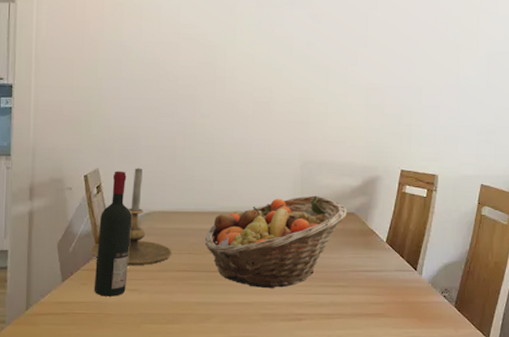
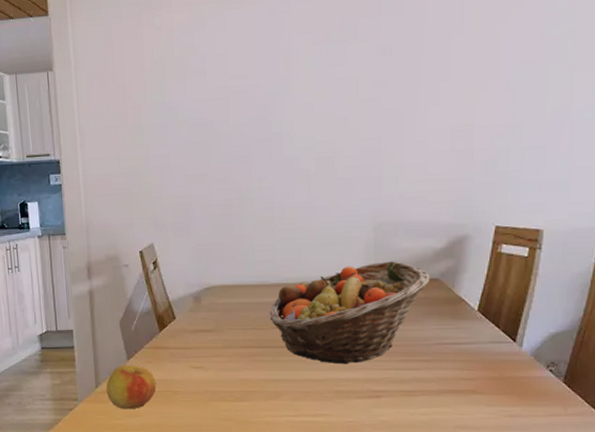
apple: none [36,287,90,332] -> present [106,365,157,410]
candle holder: present [90,168,172,266] -> none [152,240,236,343]
wine bottle: present [94,171,132,297] -> none [158,244,192,374]

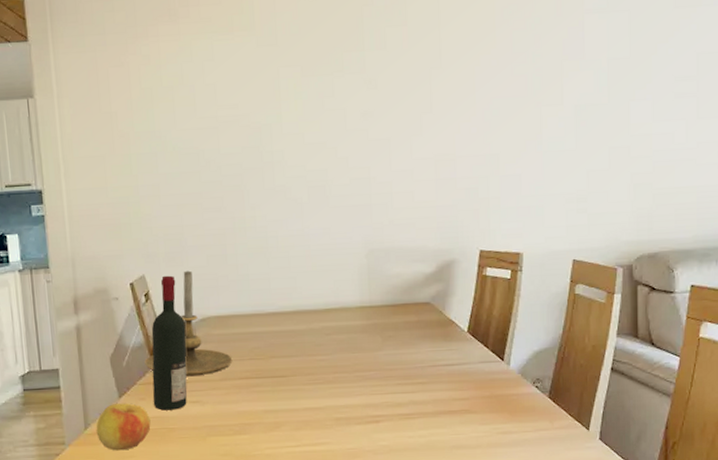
candle holder: none [152,240,236,343] -> present [144,270,233,377]
wine bottle: none [158,244,192,374] -> present [151,275,187,410]
fruit basket: present [269,261,431,365] -> none [266,286,422,391]

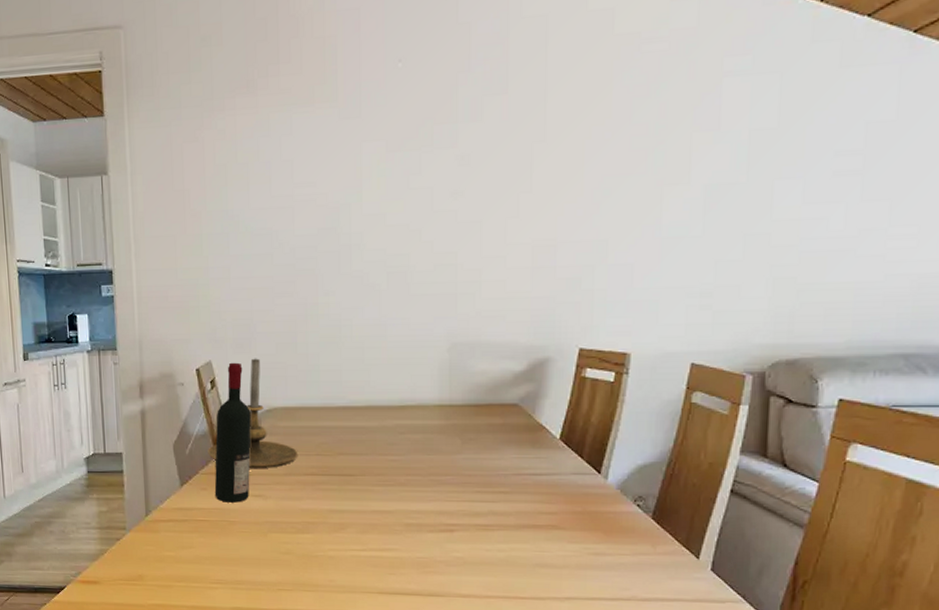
apple: present [96,403,151,451] -> none [156,492,212,540]

